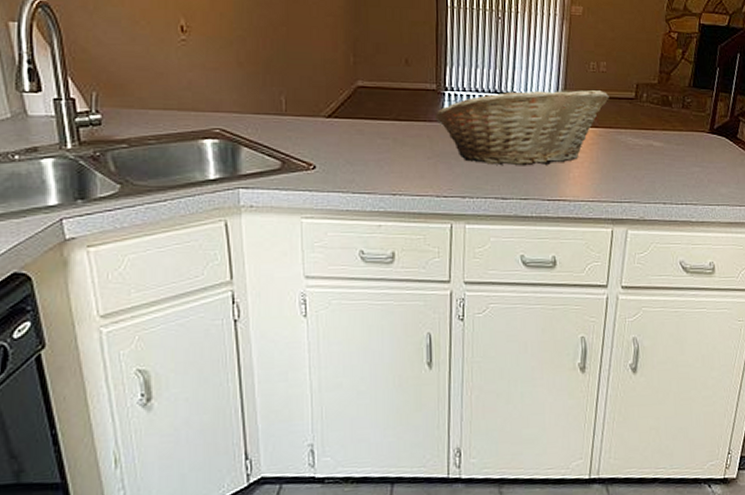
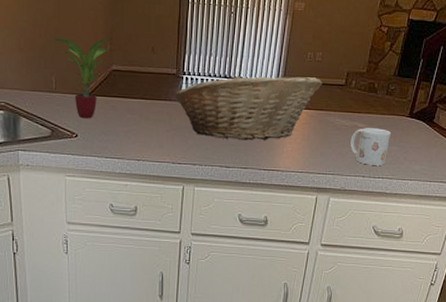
potted plant: none [283,49,357,146] -> present [54,38,113,119]
mug: none [646,147,692,190] -> present [350,128,391,165]

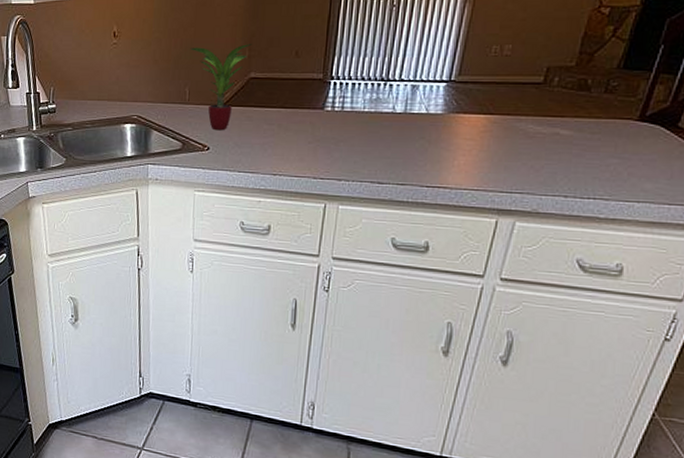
fruit basket: present [174,75,322,141] -> none [319,76,511,153]
mug: present [350,128,391,165] -> none [548,135,610,183]

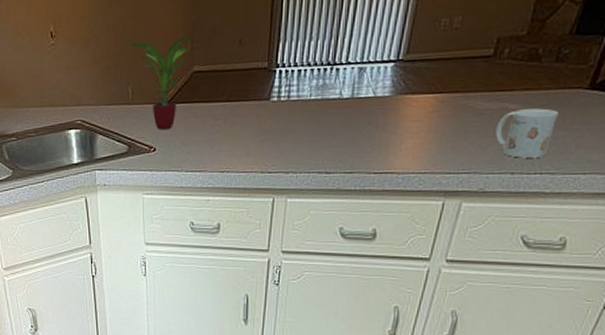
mug: none [548,135,610,183] -> present [496,108,558,158]

